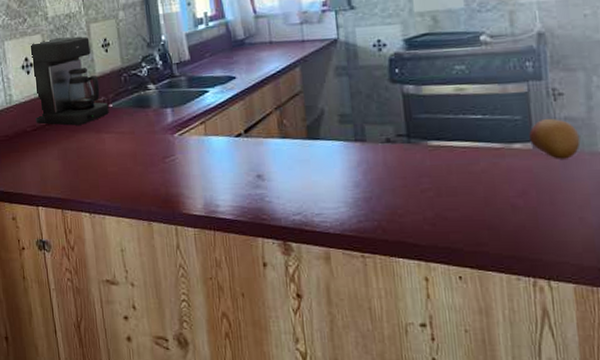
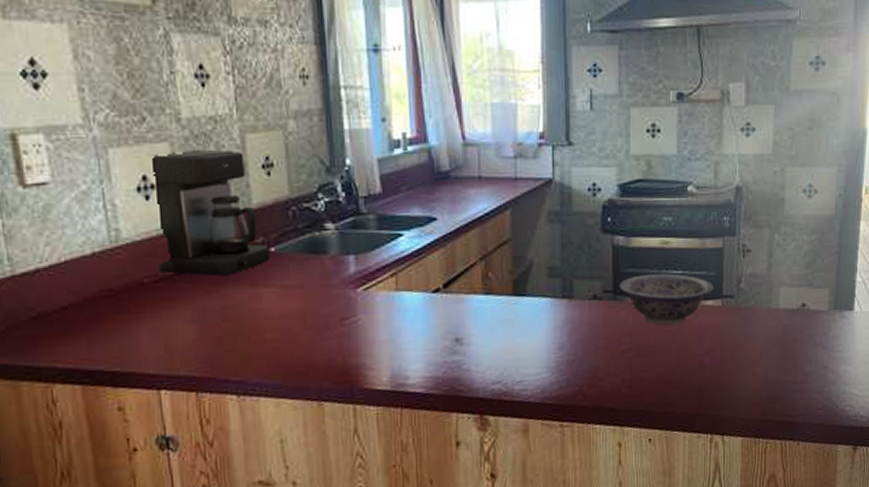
bowl: none [412,118,521,167] -> present [619,273,713,326]
fruit: present [529,118,581,159] -> none [720,274,760,316]

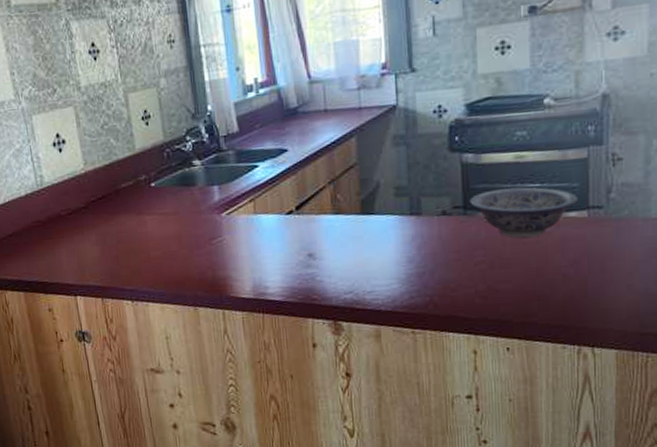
coffee maker: present [150,150,270,276] -> none [61,108,151,208]

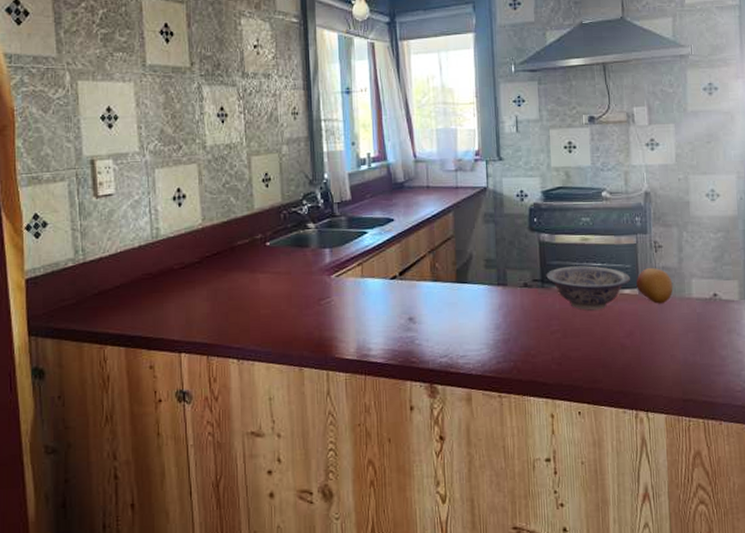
fruit: none [586,184,635,227] -> present [636,267,673,304]

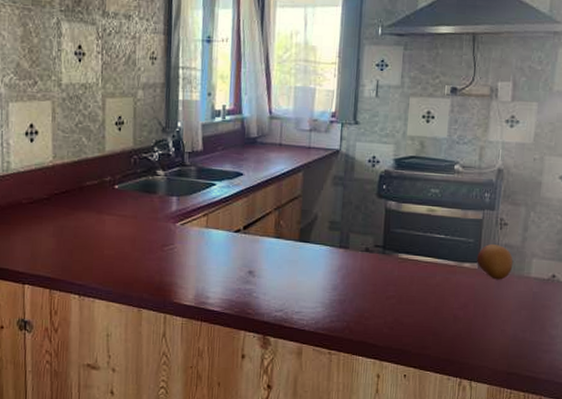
bowl: present [546,265,630,311] -> none [388,235,472,281]

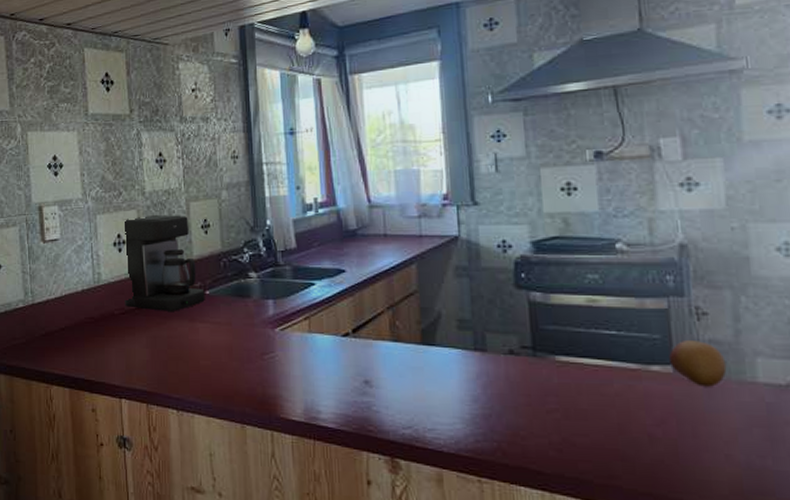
coffee maker: none [33,108,114,203] -> present [123,215,205,311]

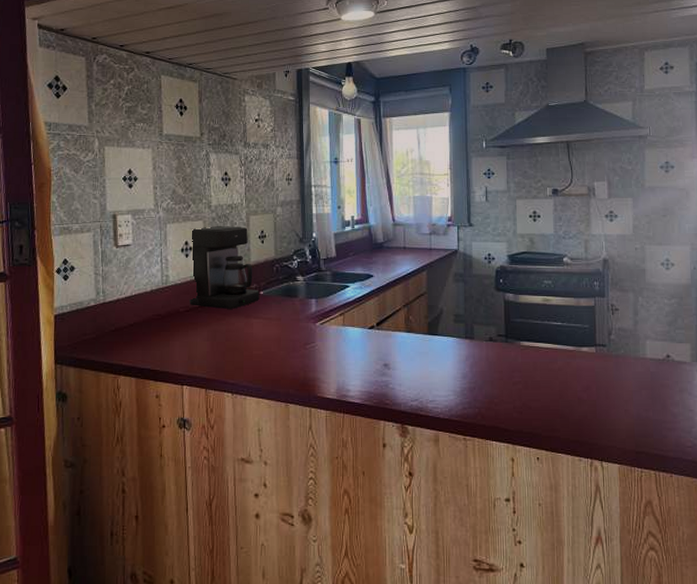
fruit: present [669,339,727,387] -> none [594,328,629,362]

